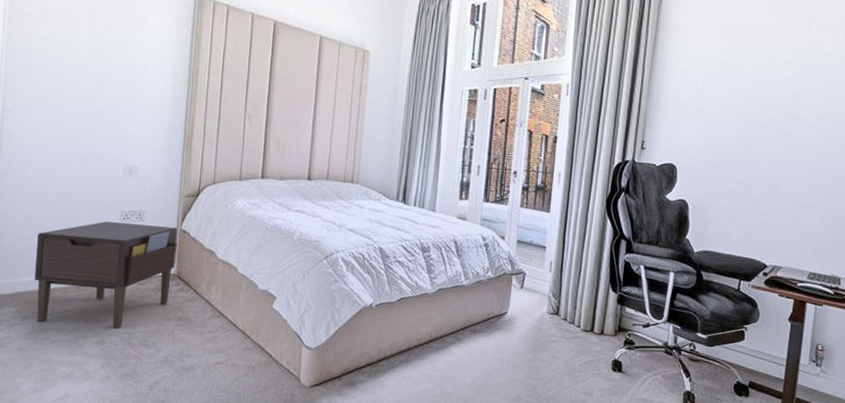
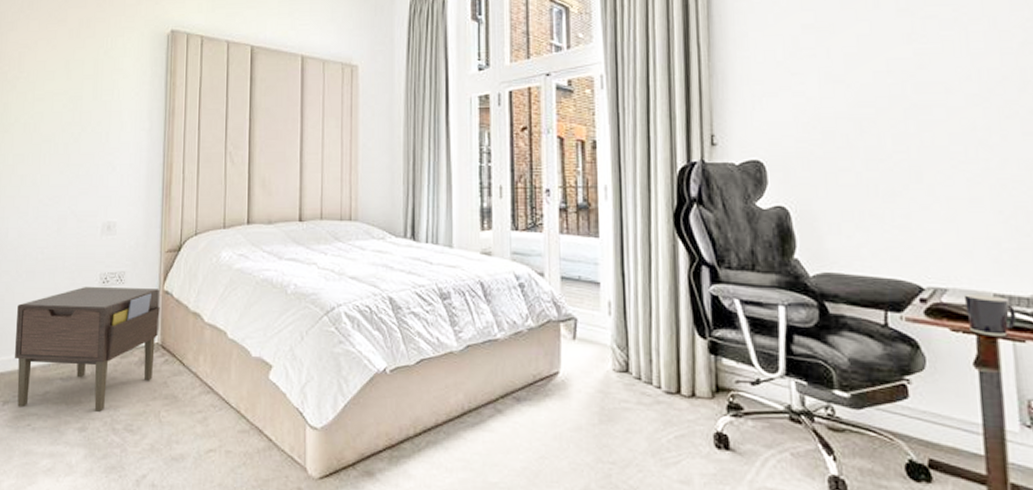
mug: none [790,271,821,302] -> present [963,293,1016,337]

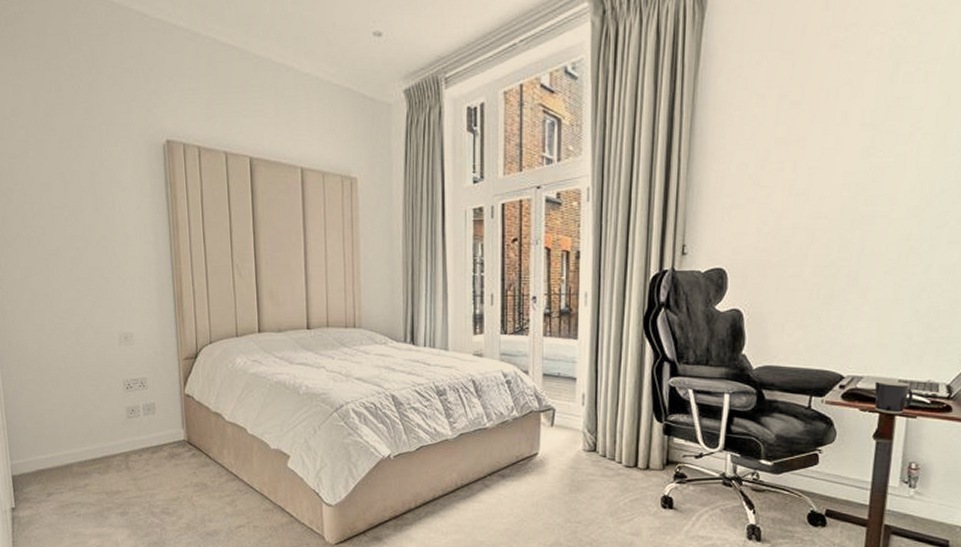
nightstand: present [15,287,160,412] -> none [48,393,184,499]

